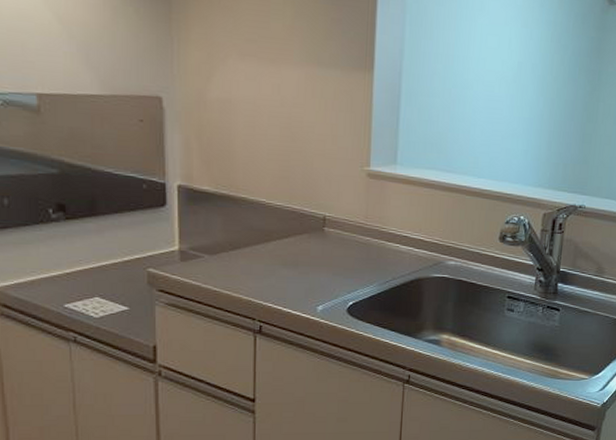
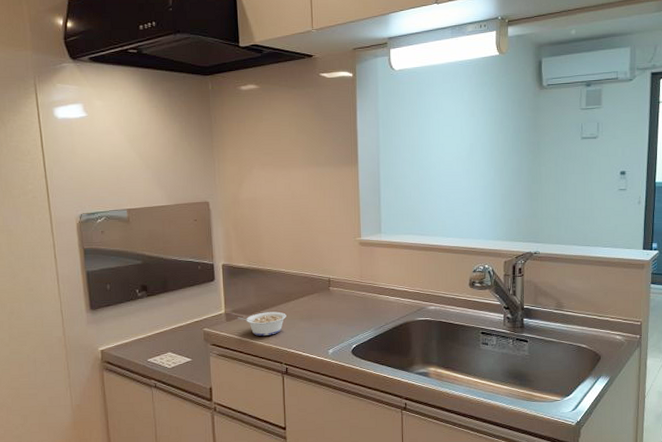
legume: none [196,253,264,283] -> present [237,311,286,336]

